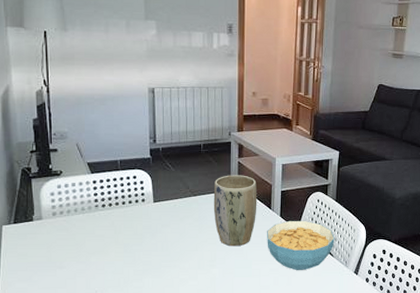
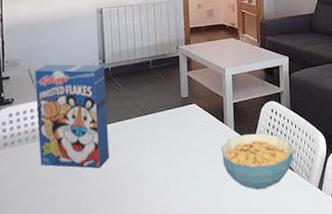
cereal box: none [84,140,158,242] -> present [35,64,109,169]
plant pot: present [213,175,258,247] -> none [164,89,210,167]

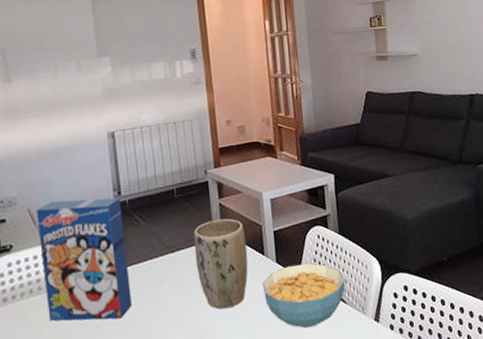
plant pot: none [164,89,210,167] -> present [193,218,248,309]

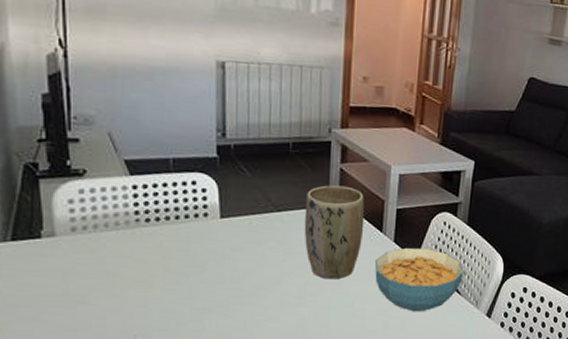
cereal box: present [36,197,132,321] -> none [119,129,226,271]

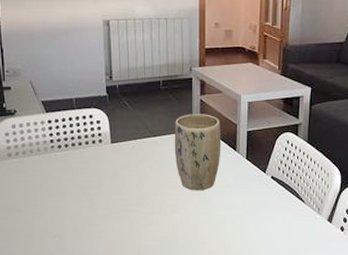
cereal bowl: present [374,247,464,312] -> none [231,163,306,218]

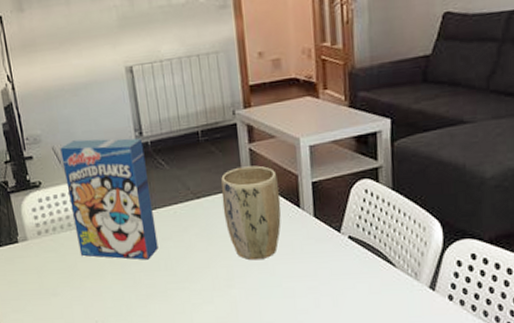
cereal box: none [37,77,116,185] -> present [60,138,159,260]

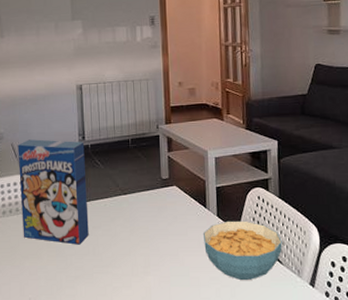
plant pot: present [220,165,281,260] -> none [144,170,191,251]
cereal bowl: none [296,219,396,289] -> present [202,220,283,281]

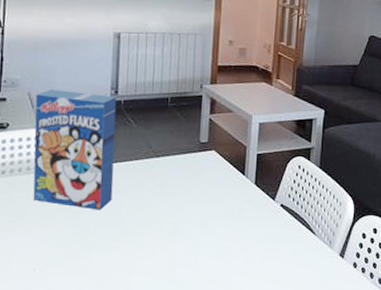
cereal bowl: present [202,220,283,281] -> none [237,189,318,251]

